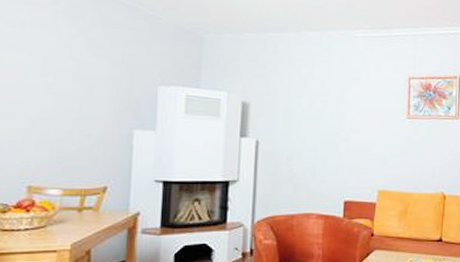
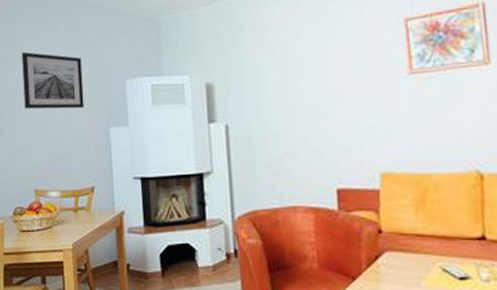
wall art: none [26,37,109,108] -> present [22,51,84,109]

